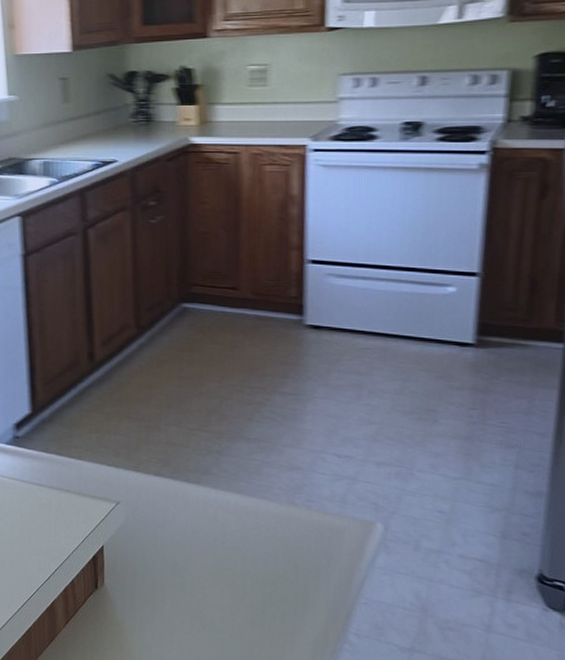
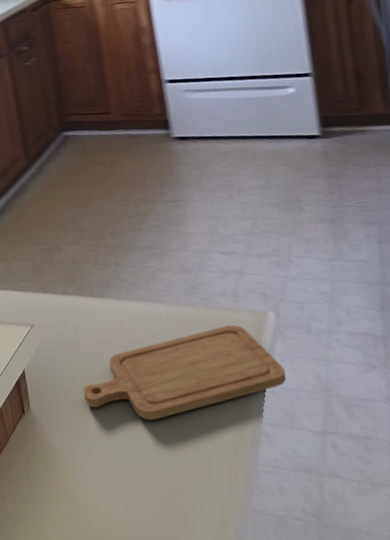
chopping board: none [162,530,383,614] -> present [83,324,286,420]

